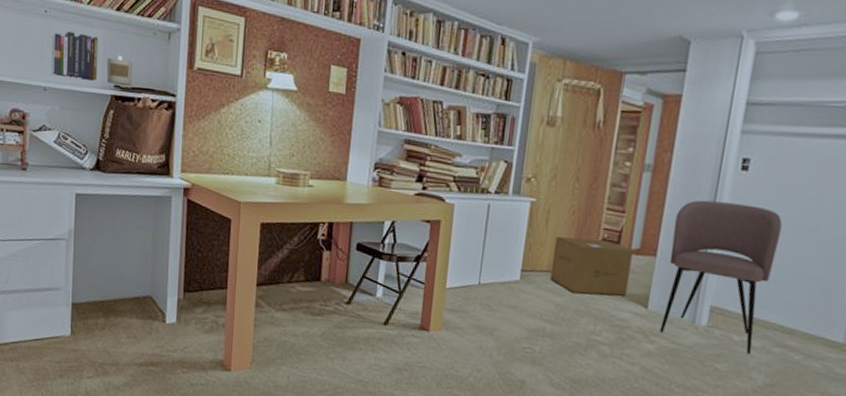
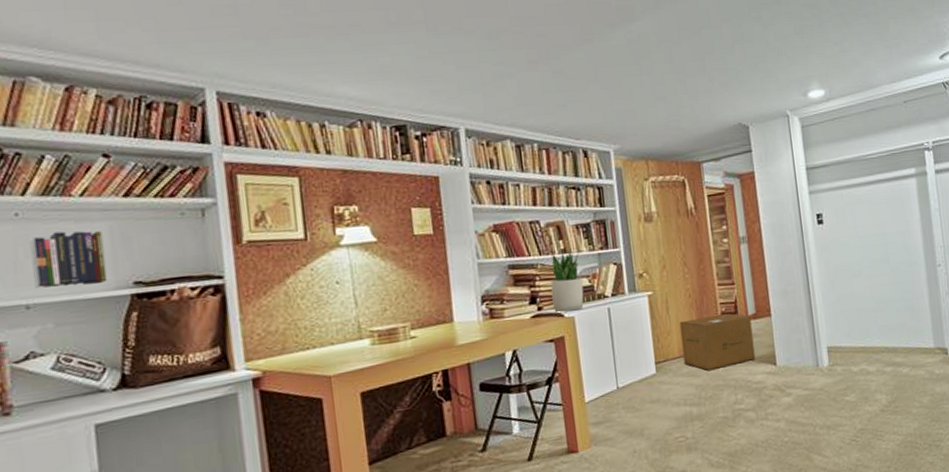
candle: present [106,55,133,86] -> none [118,246,160,282]
planter: none [437,137,474,199] -> present [548,250,584,312]
armchair: present [659,200,783,355] -> none [777,251,870,384]

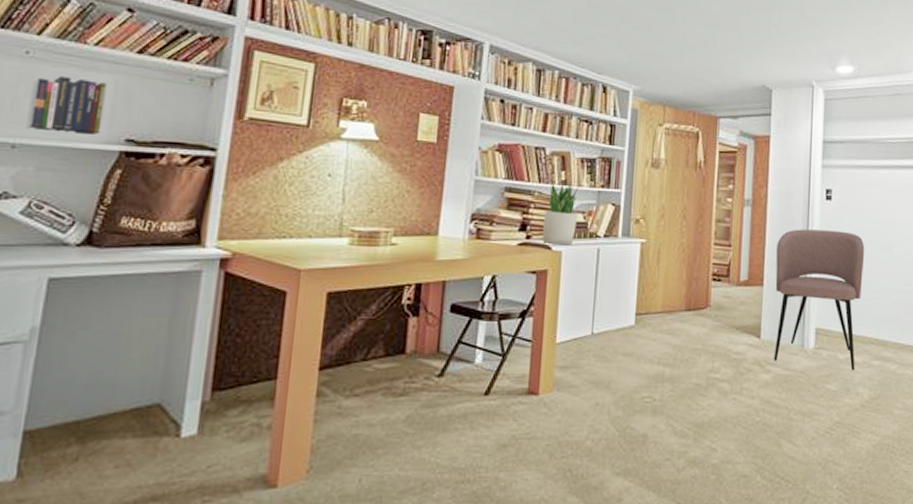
box: present [679,313,756,372] -> none [665,274,742,332]
armchair: none [777,251,870,384] -> present [773,229,865,371]

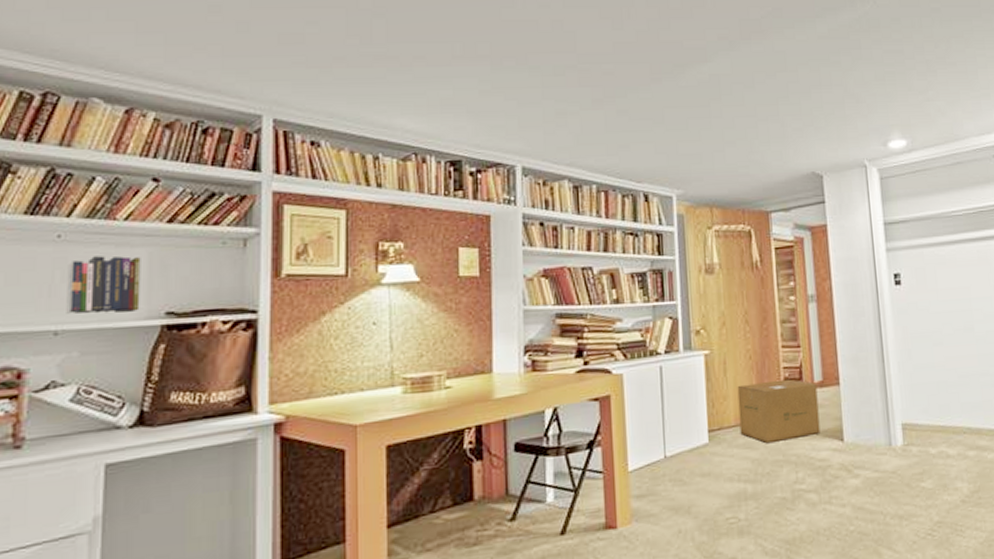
planter: present [542,183,579,245] -> none [599,301,635,368]
box: none [665,274,742,332] -> present [737,379,821,444]
armchair: present [773,229,865,371] -> none [848,316,950,465]

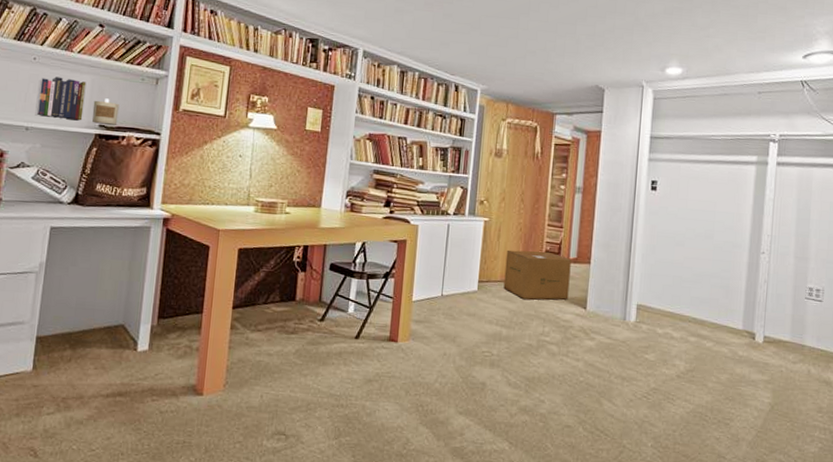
candle: none [153,275,193,311] -> present [91,98,120,125]

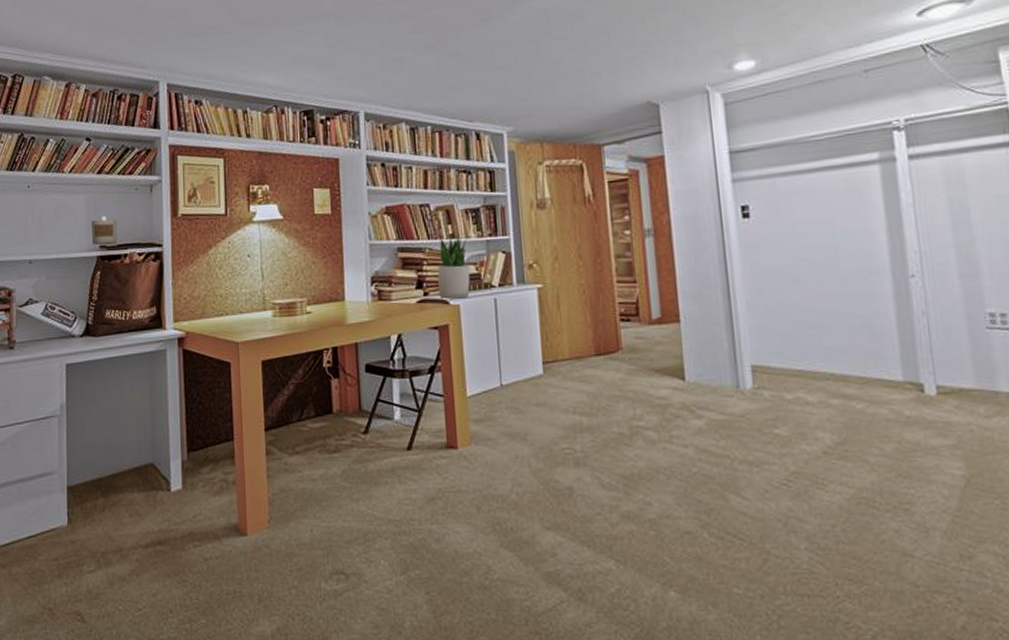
books: present [35,76,87,121] -> none [35,201,83,247]
planter: none [403,168,434,221] -> present [436,236,471,299]
box: present [503,250,571,300] -> none [571,314,659,379]

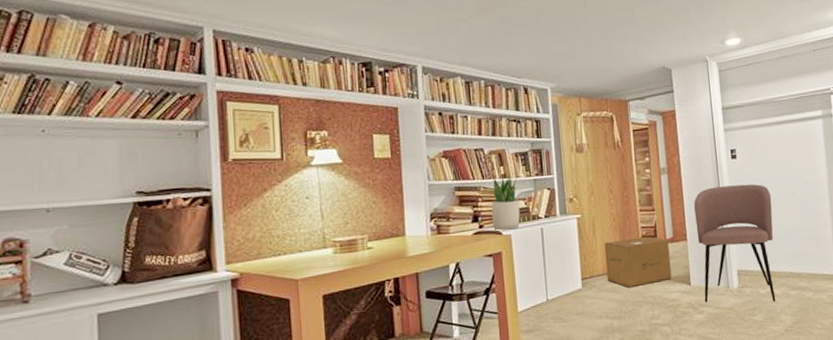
candle: present [91,216,118,245] -> none [124,161,158,191]
box: none [571,314,659,379] -> present [604,236,672,288]
armchair: none [689,251,809,413] -> present [694,184,776,303]

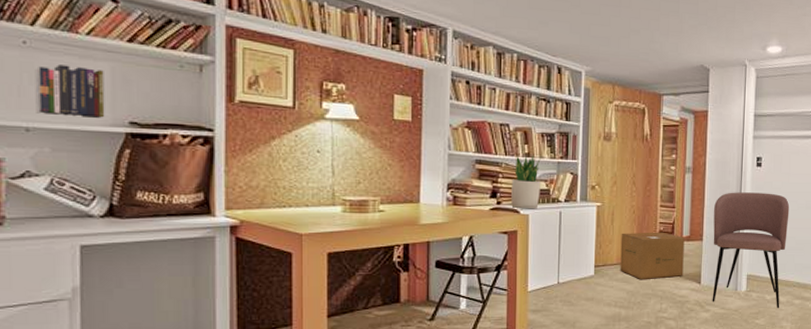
books: none [53,146,115,194] -> present [35,64,105,118]

